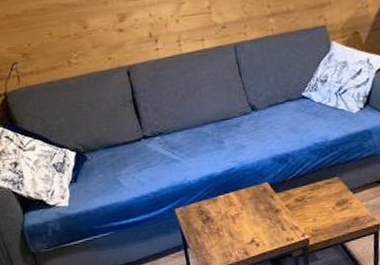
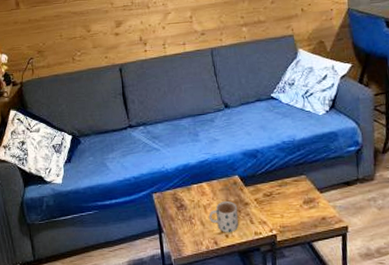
mug: none [237,209,270,242] -> present [208,200,239,233]

